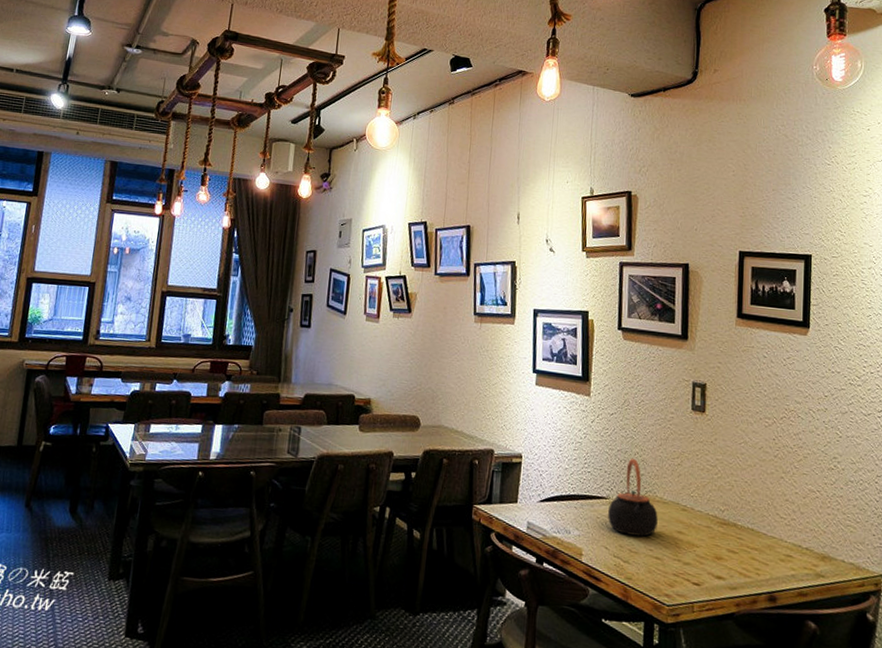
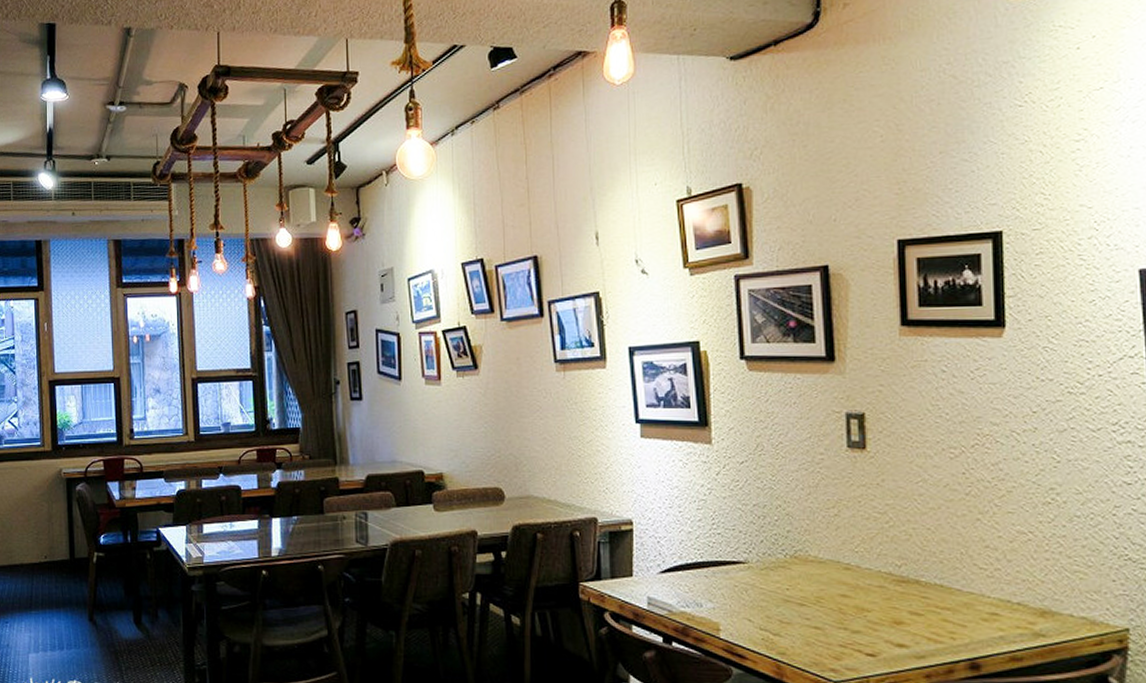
teapot: present [608,458,658,537] -> none [748,512,814,604]

